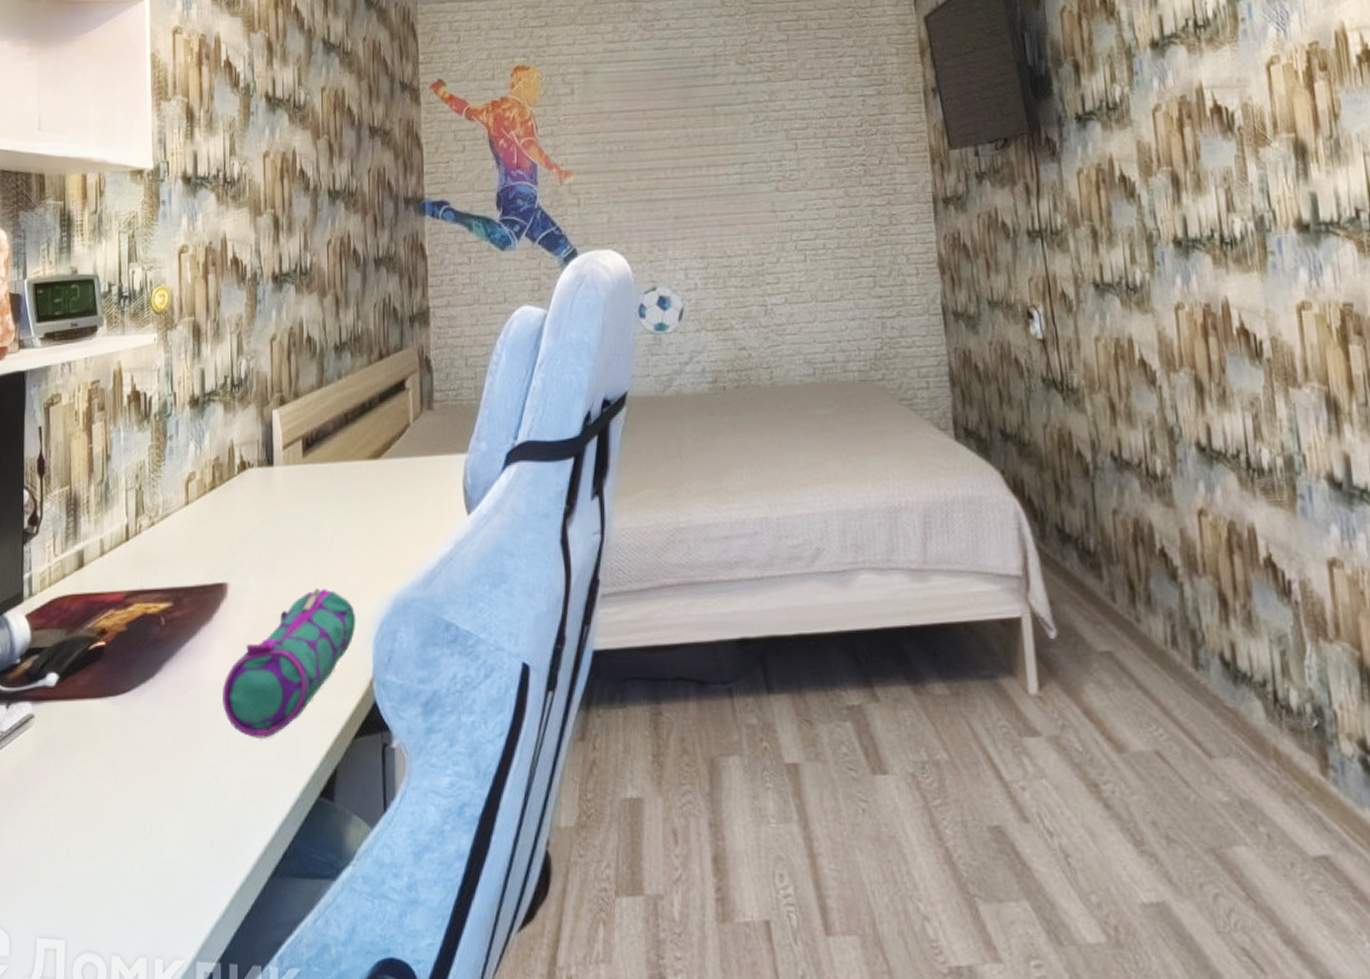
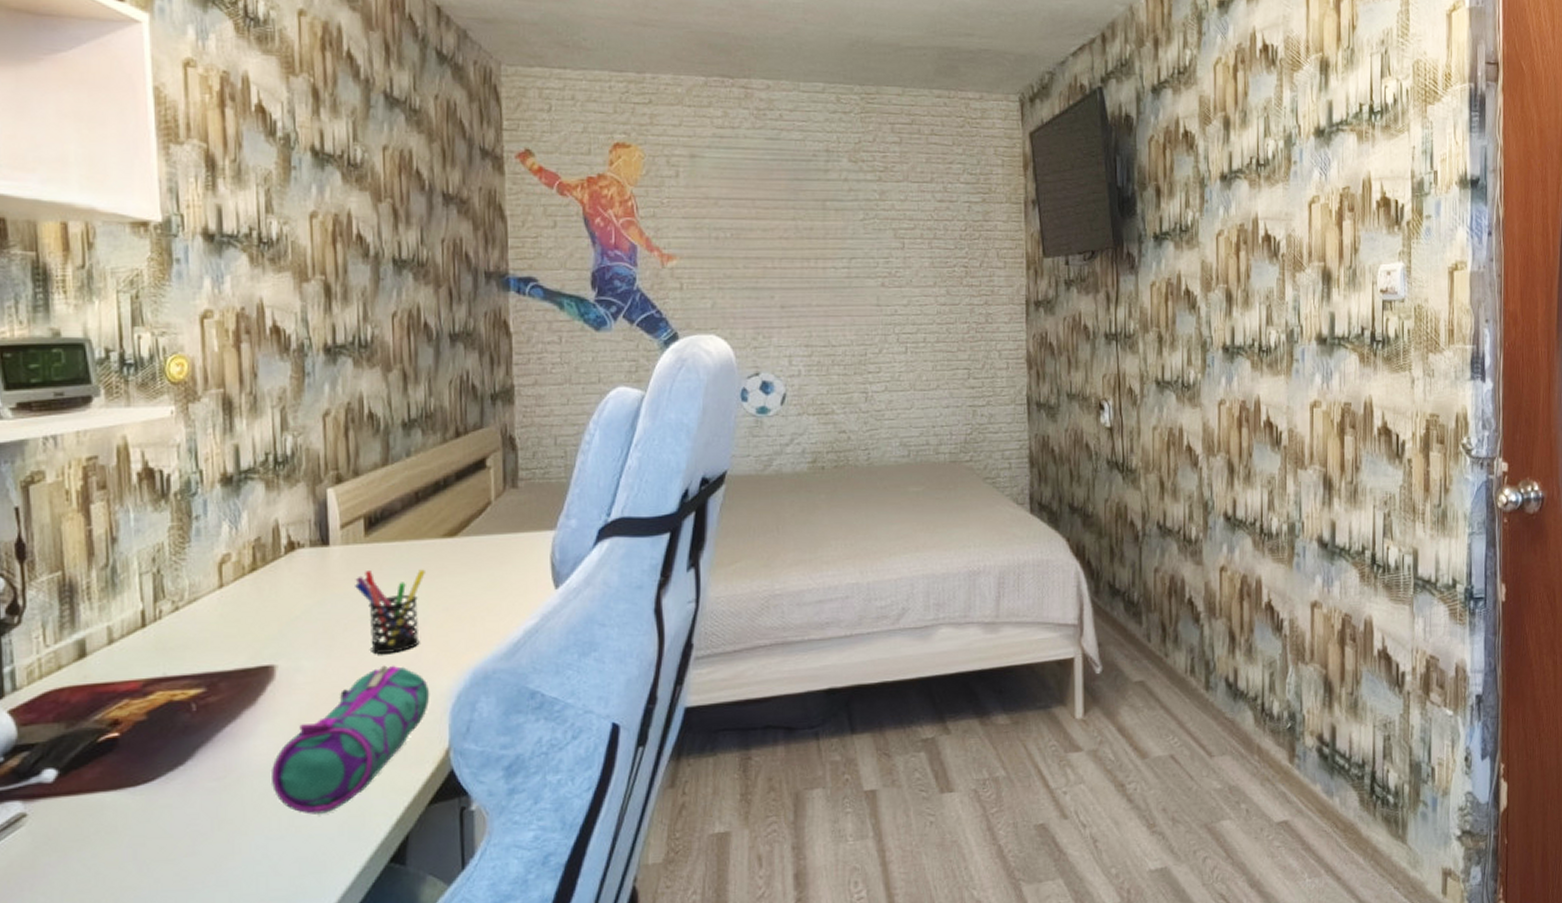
pen holder: none [294,491,353,576] -> present [355,569,425,654]

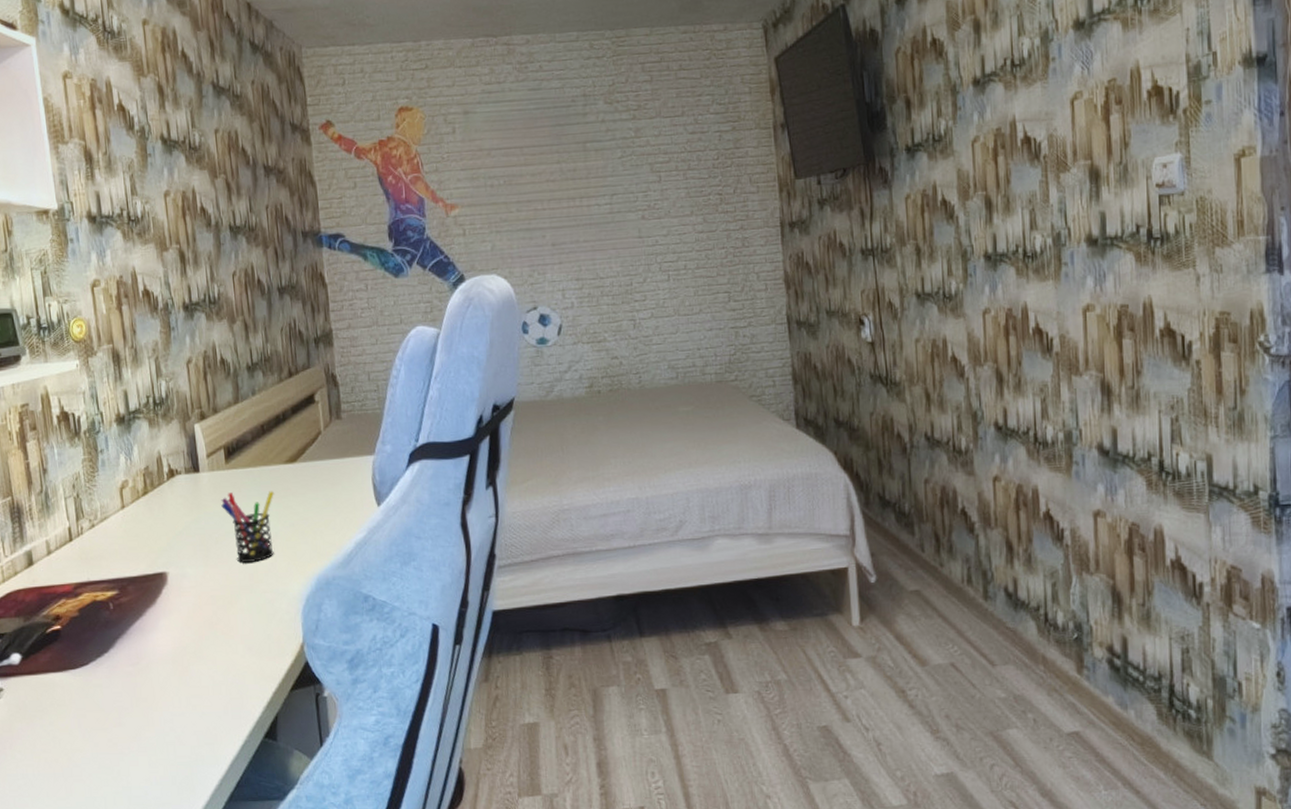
pencil case: present [272,665,430,814] -> none [171,572,286,696]

